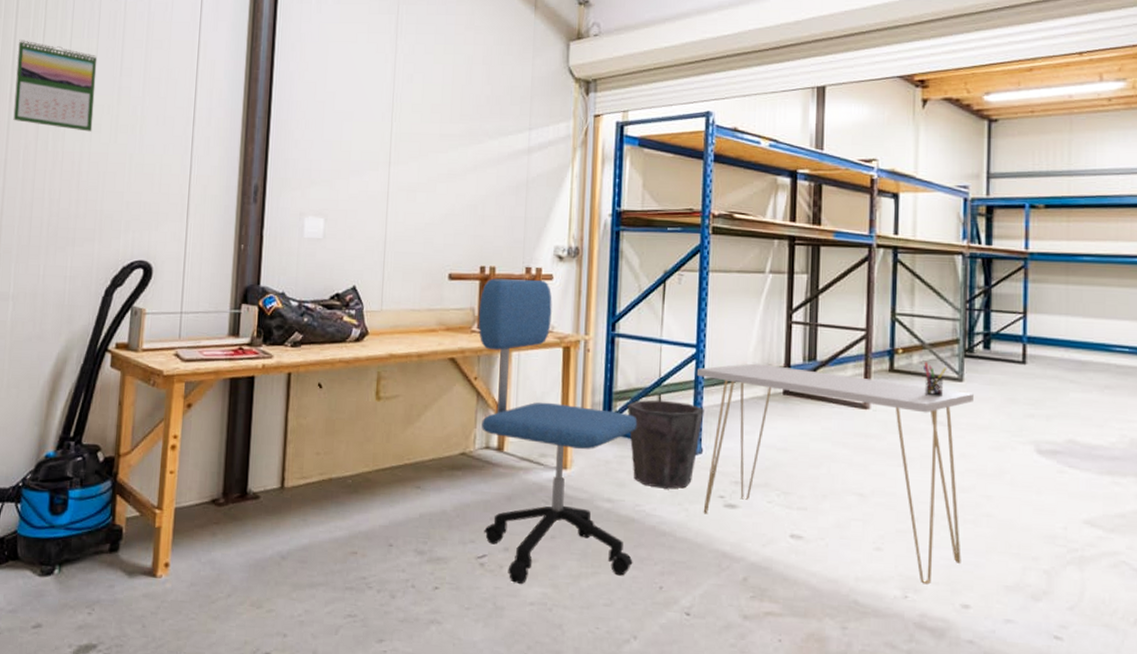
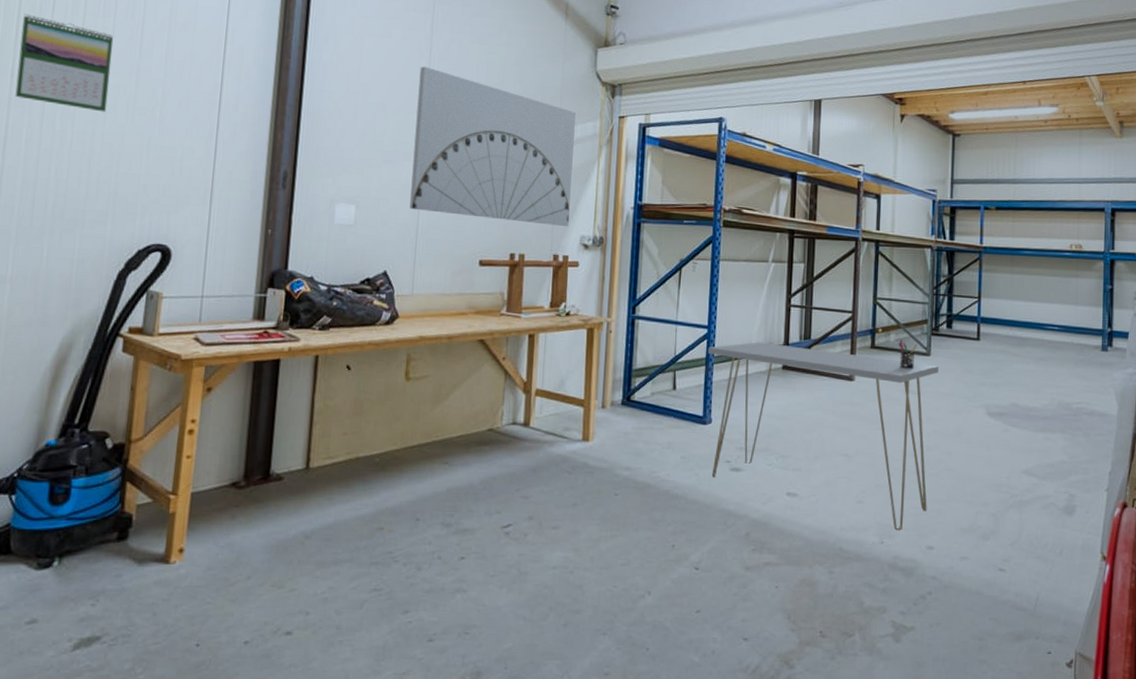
wall art: none [377,71,547,236] -> present [409,66,576,226]
office chair: present [478,278,637,585] -> none [507,265,654,551]
waste bin: present [627,399,704,489] -> none [645,376,714,456]

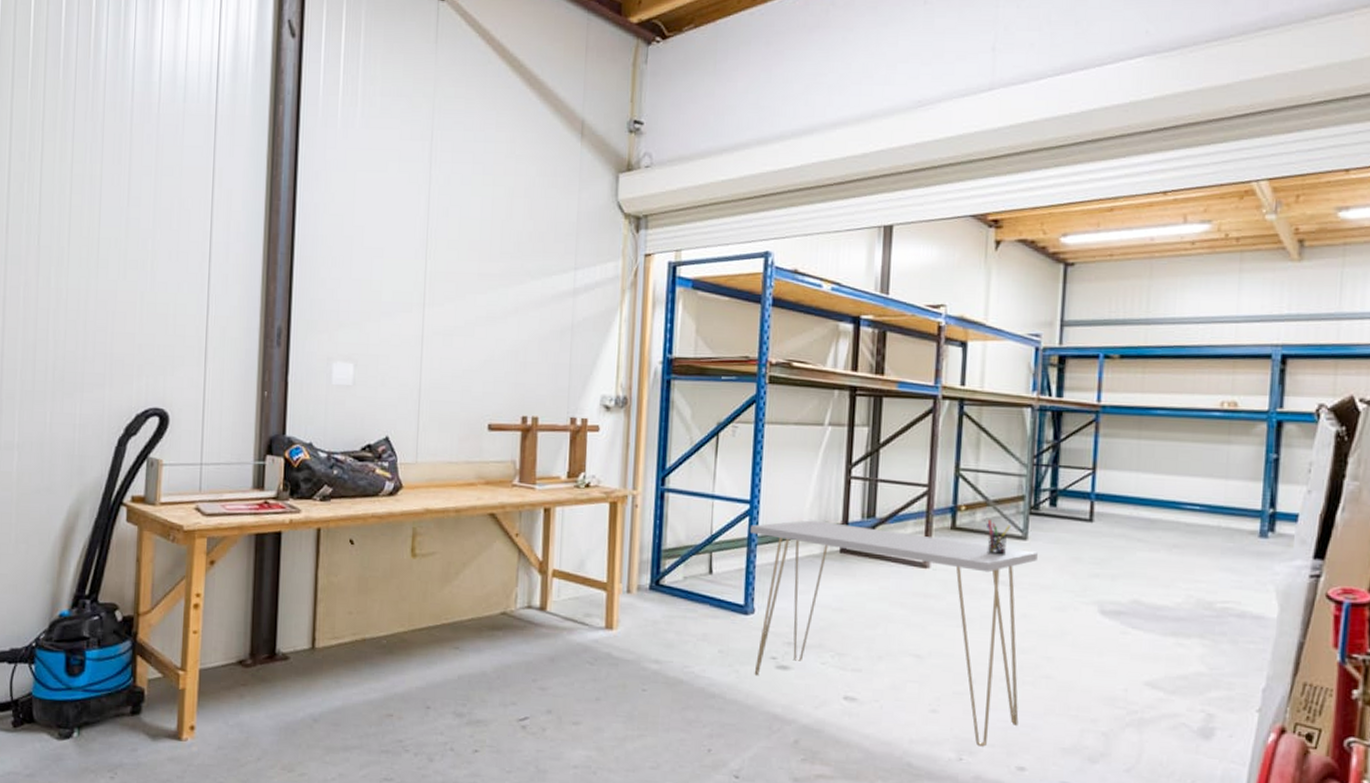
calendar: present [15,14,114,112] -> none [11,164,102,267]
wall art: present [409,66,576,226] -> none [411,203,594,385]

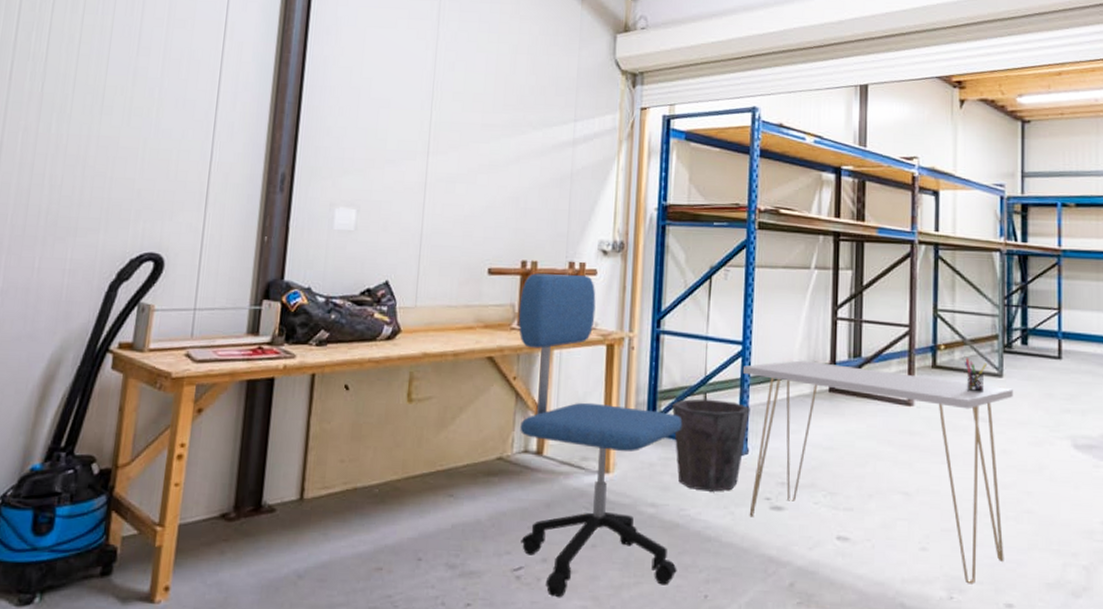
office chair: none [519,429,687,748] -> present [518,273,683,598]
waste bin: none [677,557,757,650] -> present [672,398,750,492]

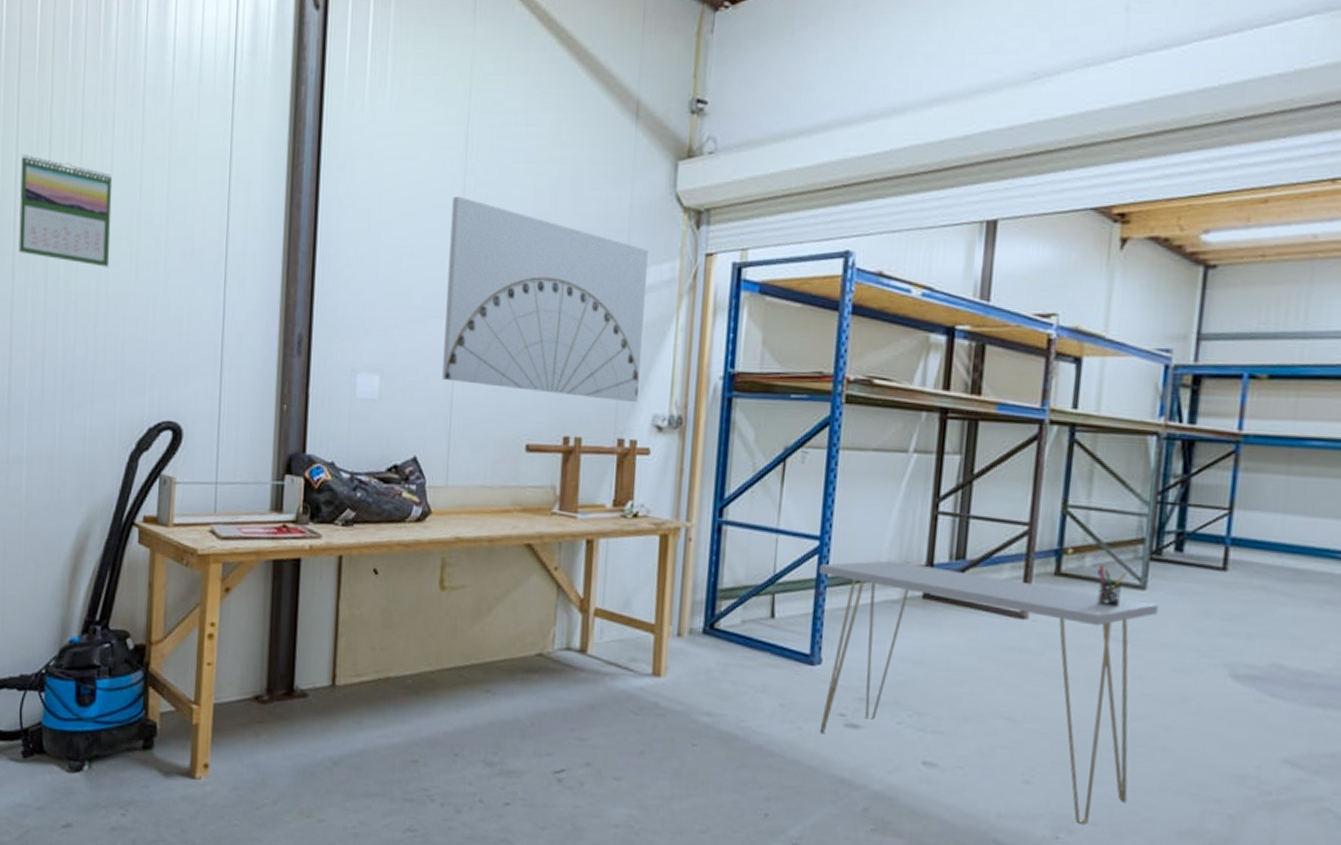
calendar: none [12,14,112,114] -> present [18,154,113,267]
wall art: none [413,58,593,230] -> present [442,196,648,402]
office chair: present [518,273,683,598] -> none [560,451,746,805]
waste bin: present [672,398,750,492] -> none [734,599,826,704]

